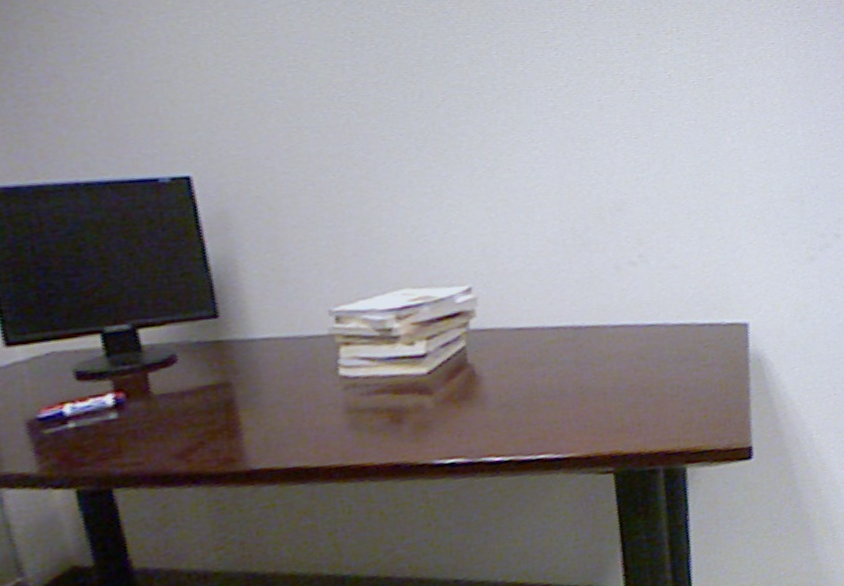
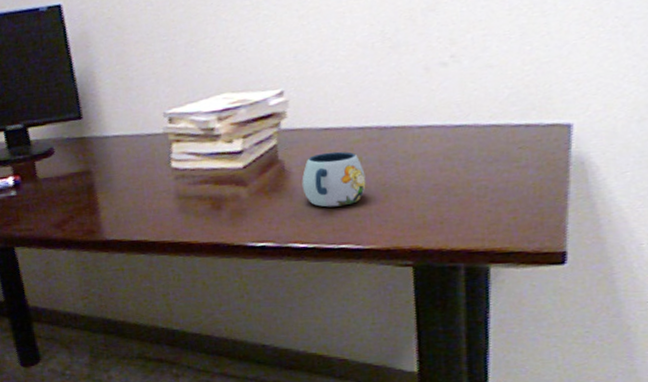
mug: none [494,353,563,414] -> present [302,151,366,207]

